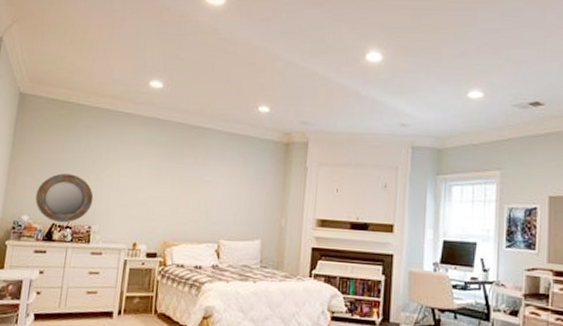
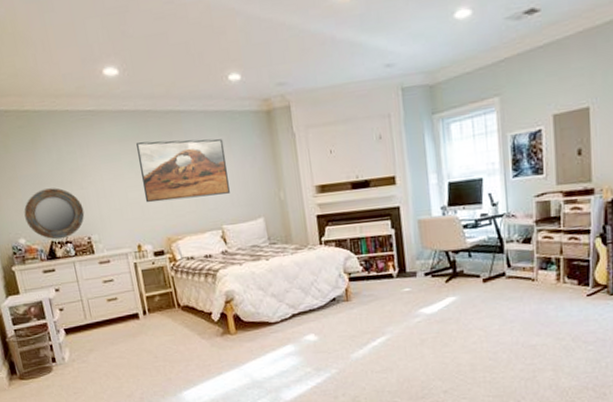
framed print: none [153,149,240,210] -> present [136,139,230,203]

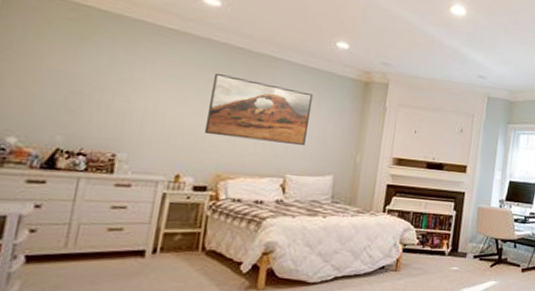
home mirror: present [24,188,85,240] -> none [28,89,120,149]

